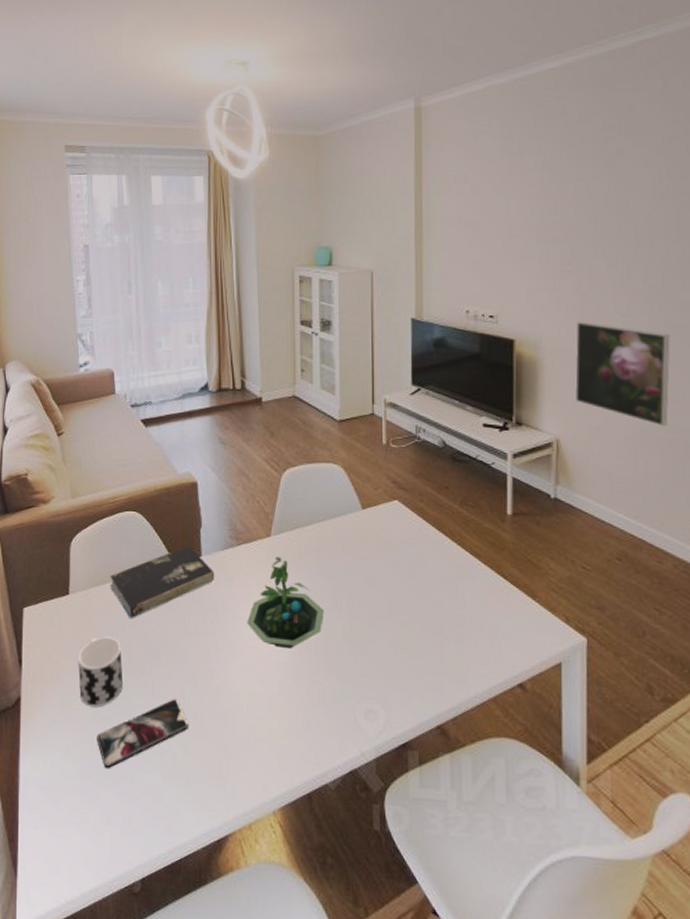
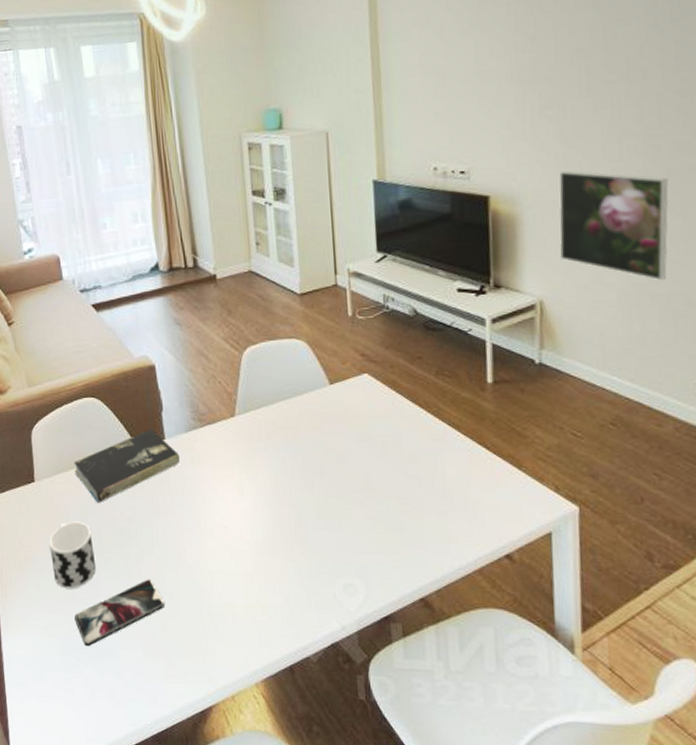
terrarium: present [247,557,325,648] -> none [216,437,296,527]

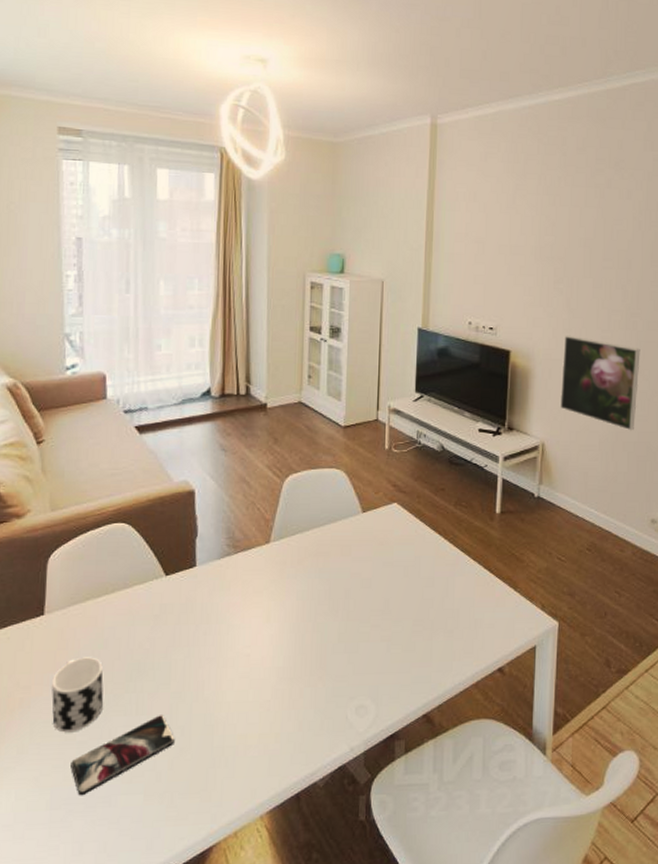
book: present [74,429,181,504] -> none [92,556,210,636]

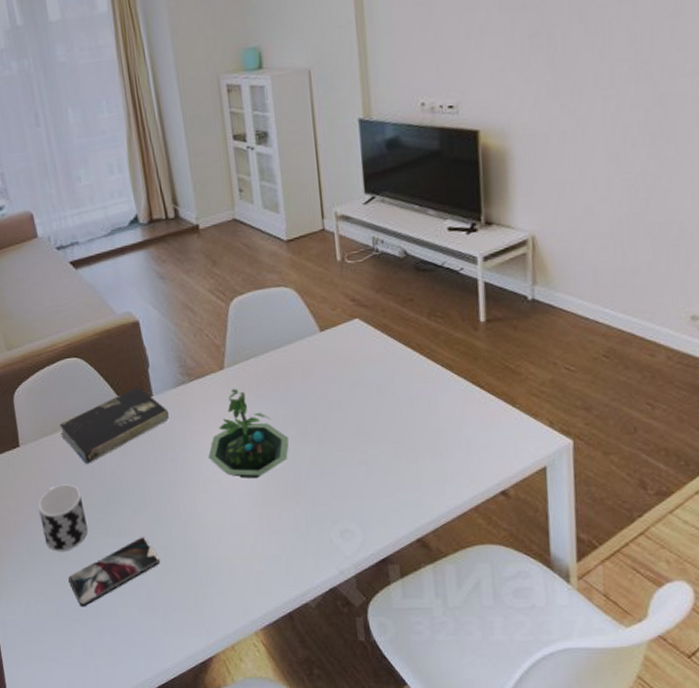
book: none [92,556,210,636] -> present [59,386,170,465]
terrarium: none [241,563,321,653] -> present [208,389,289,479]
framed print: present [560,335,641,431] -> none [549,100,661,210]

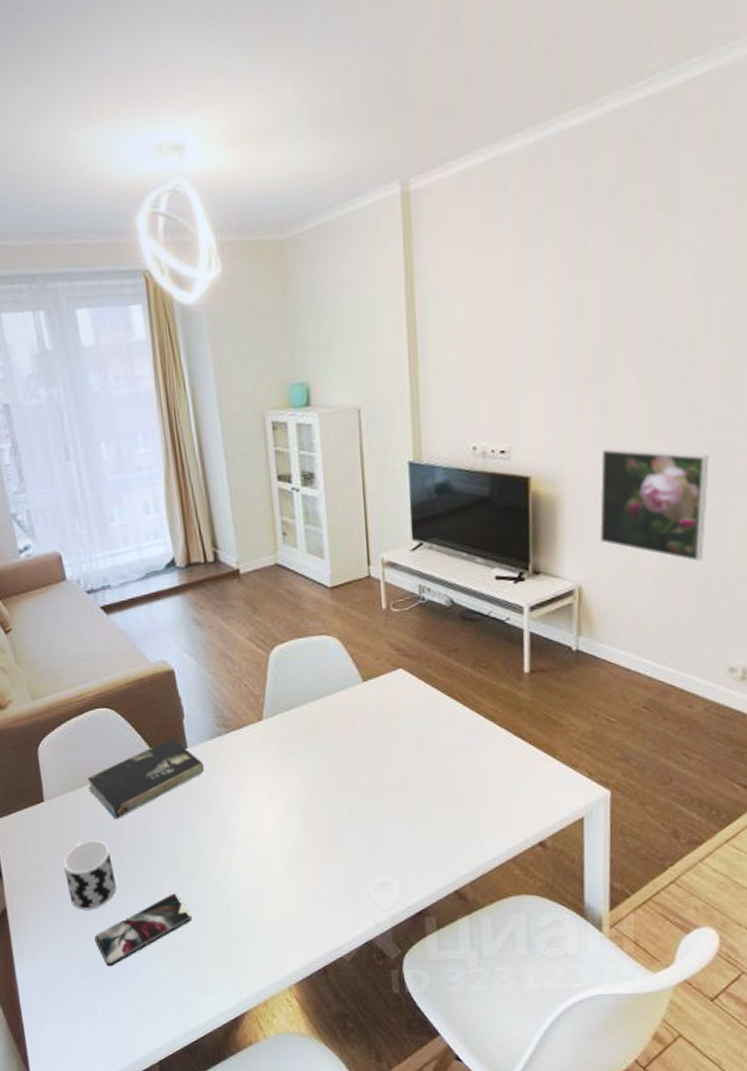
terrarium: present [208,389,289,479] -> none [244,740,329,832]
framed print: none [549,100,661,210] -> present [600,448,709,562]

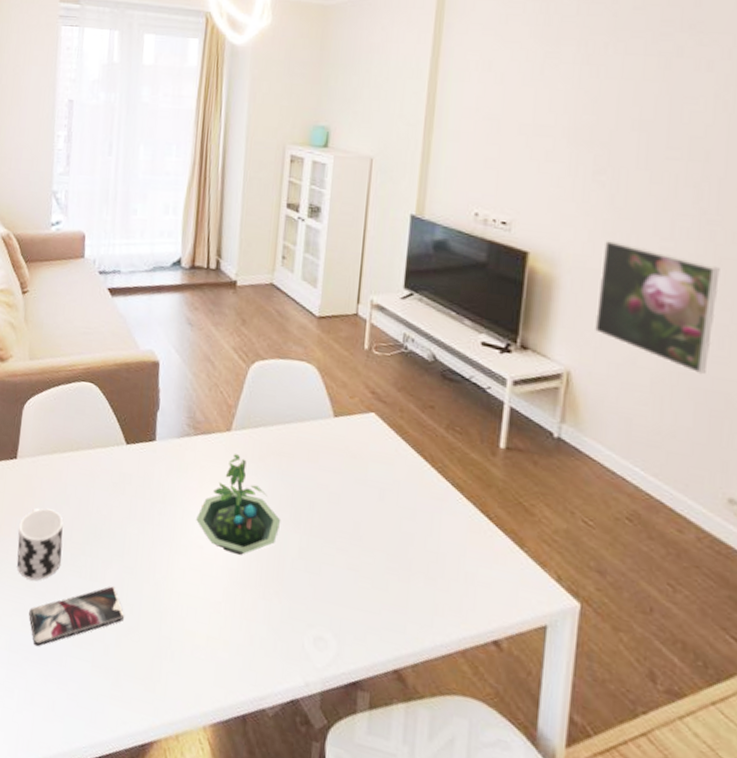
book: present [87,738,205,820] -> none [58,427,168,495]
terrarium: none [244,740,329,832] -> present [196,454,281,555]

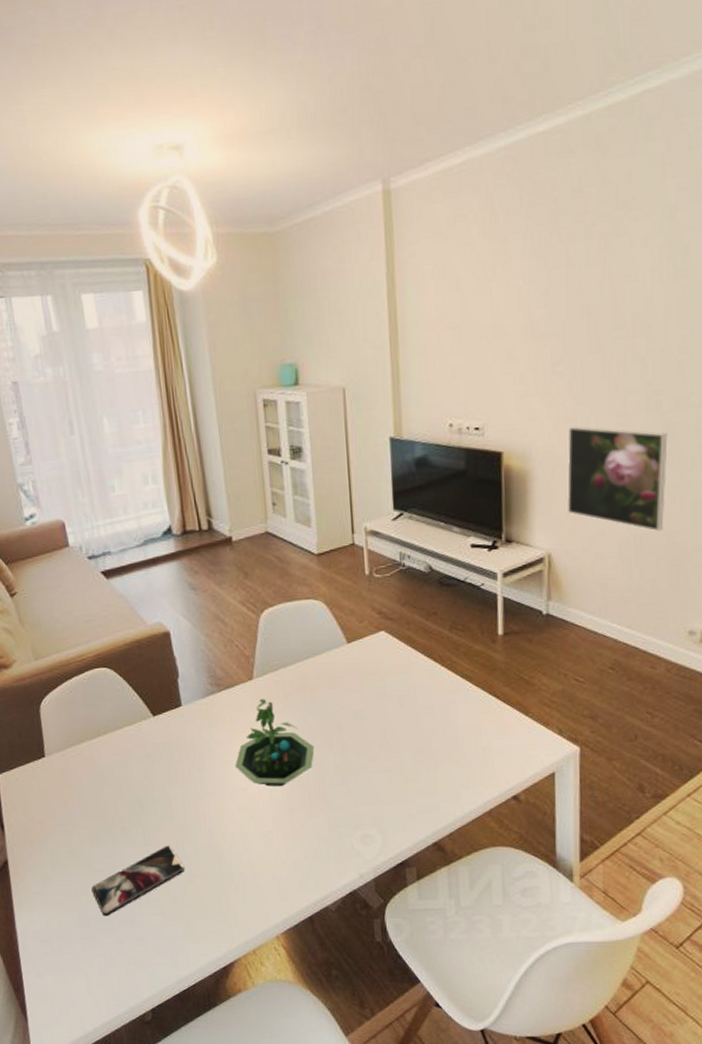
cup: present [17,508,64,581] -> none [62,794,113,862]

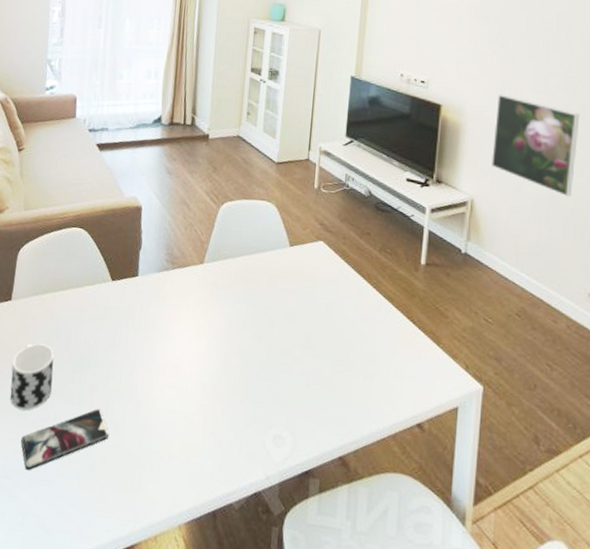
cup: none [62,794,113,862] -> present [10,343,54,411]
terrarium: present [235,699,315,787] -> none [173,283,246,371]

